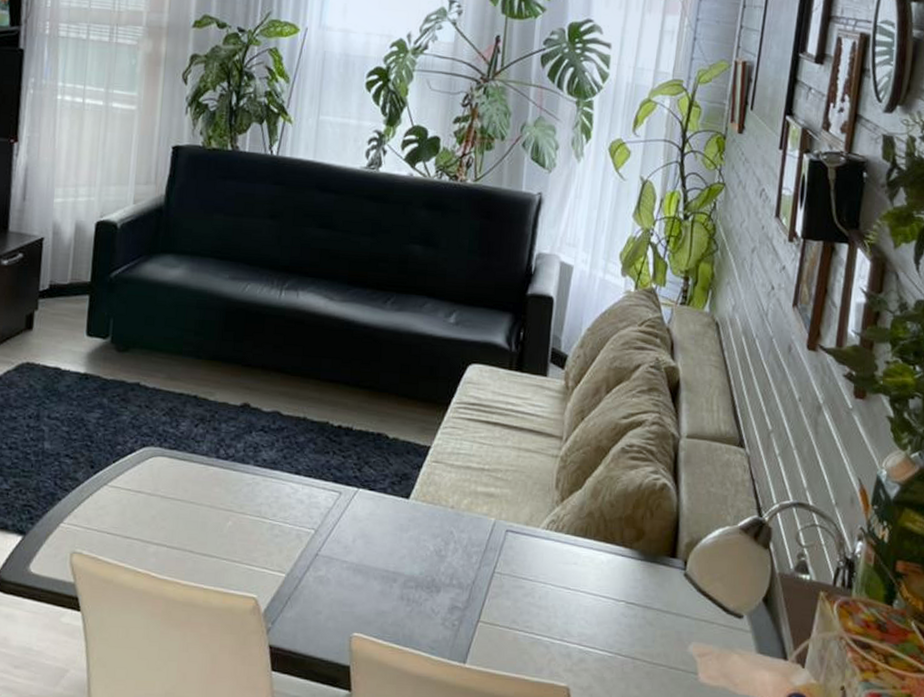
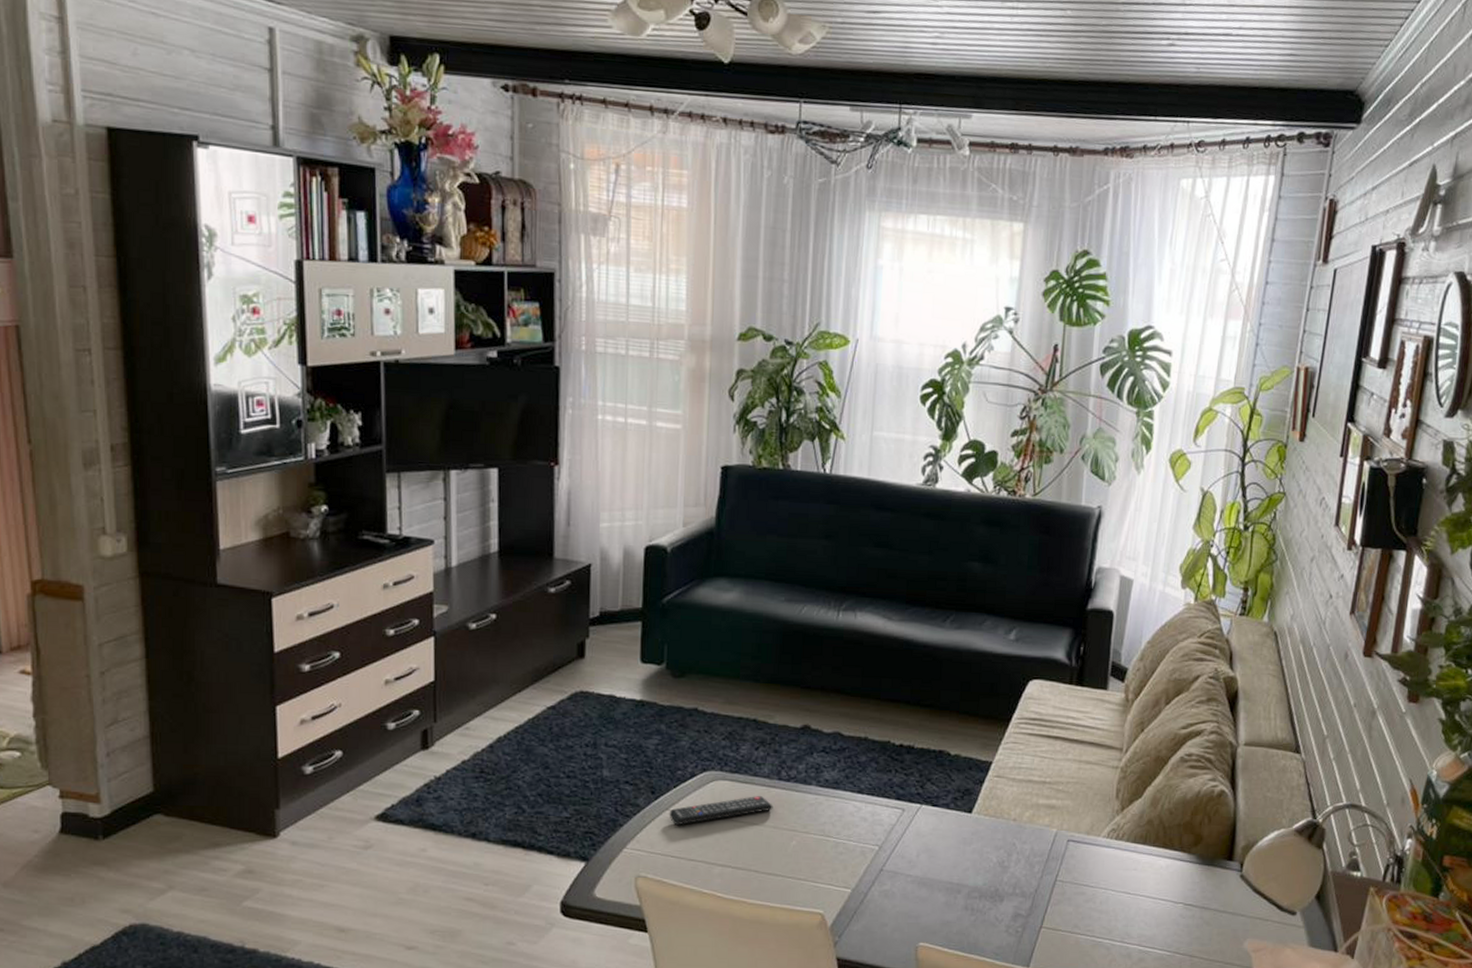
remote control: none [107,474,211,502] -> present [669,796,773,826]

